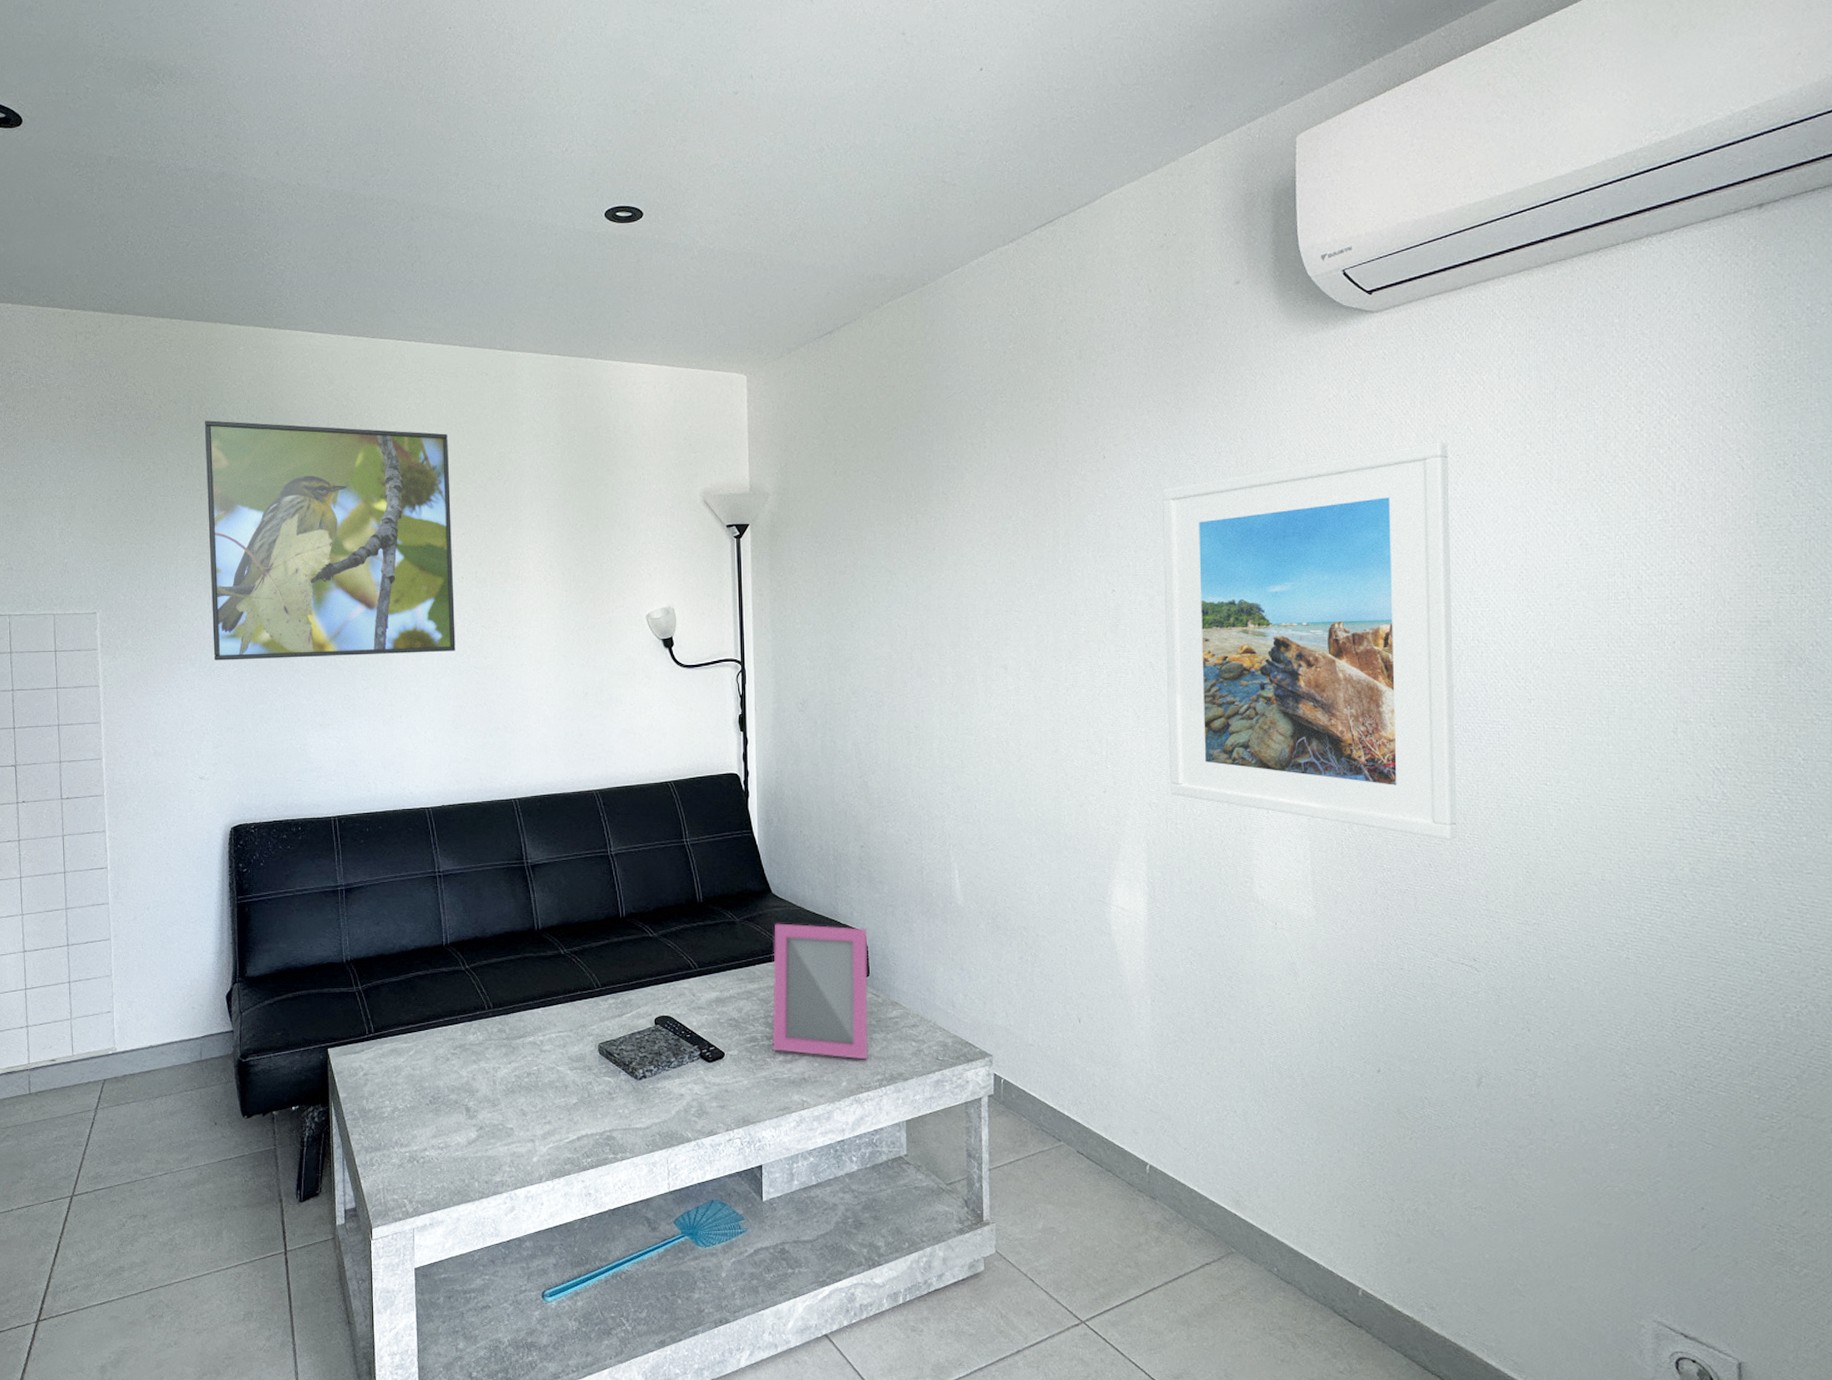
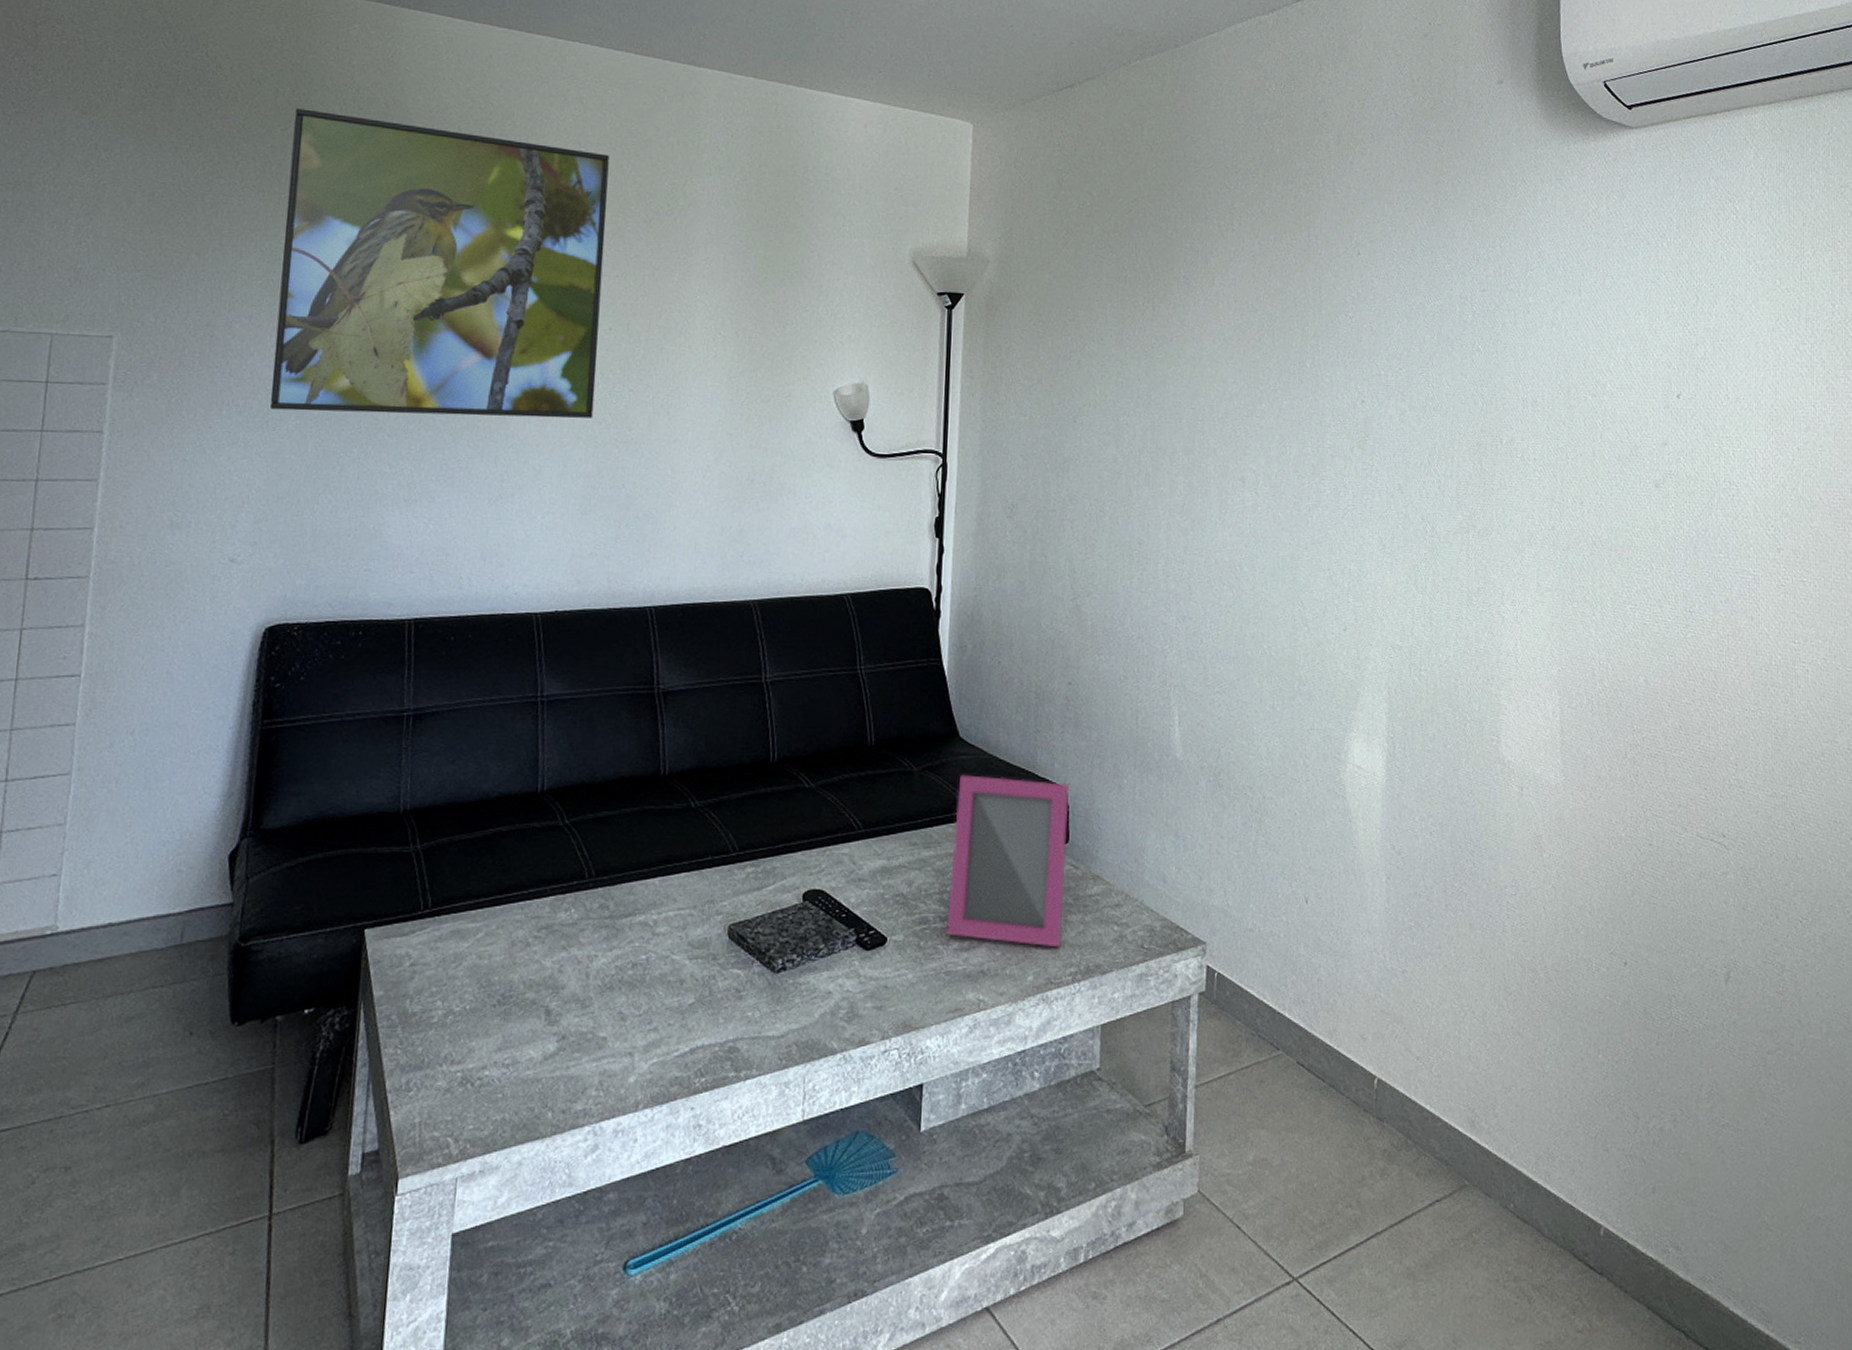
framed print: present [1162,442,1457,839] -> none [1415,269,1708,699]

